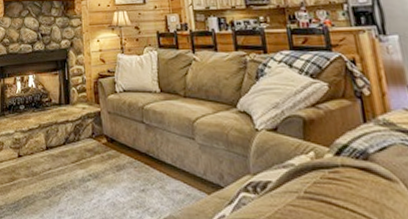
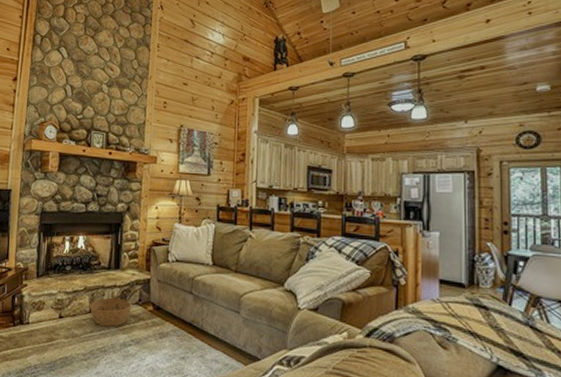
basket: none [46,133,86,162] -> present [90,297,132,327]

